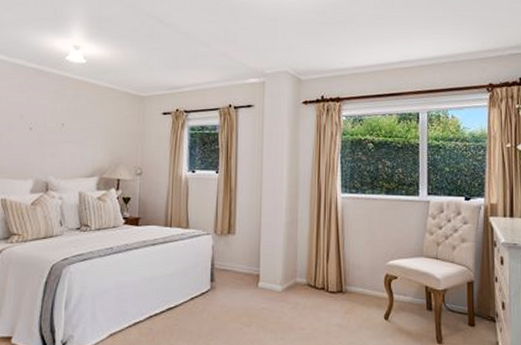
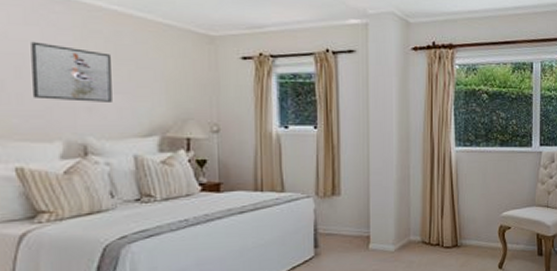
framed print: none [19,104,71,149] -> present [31,41,112,102]

